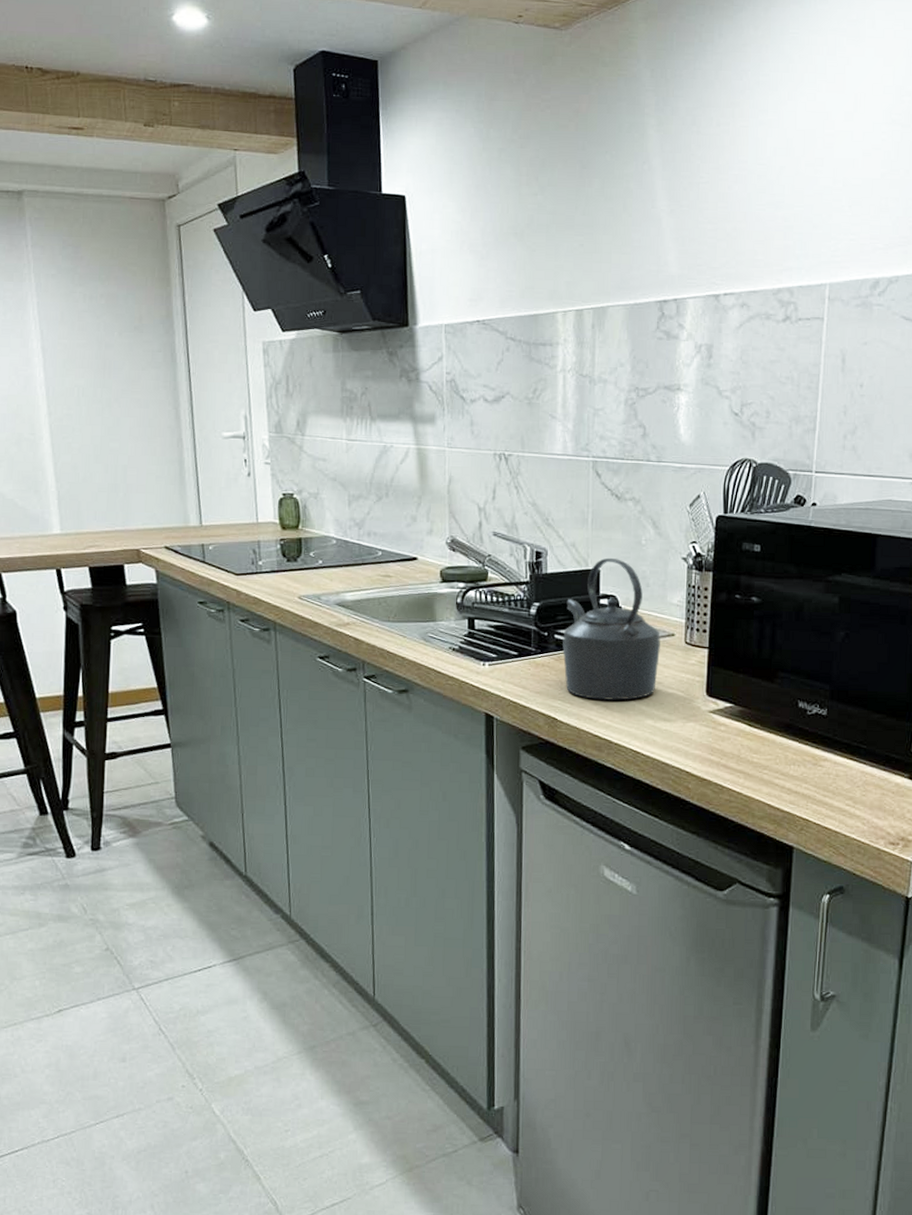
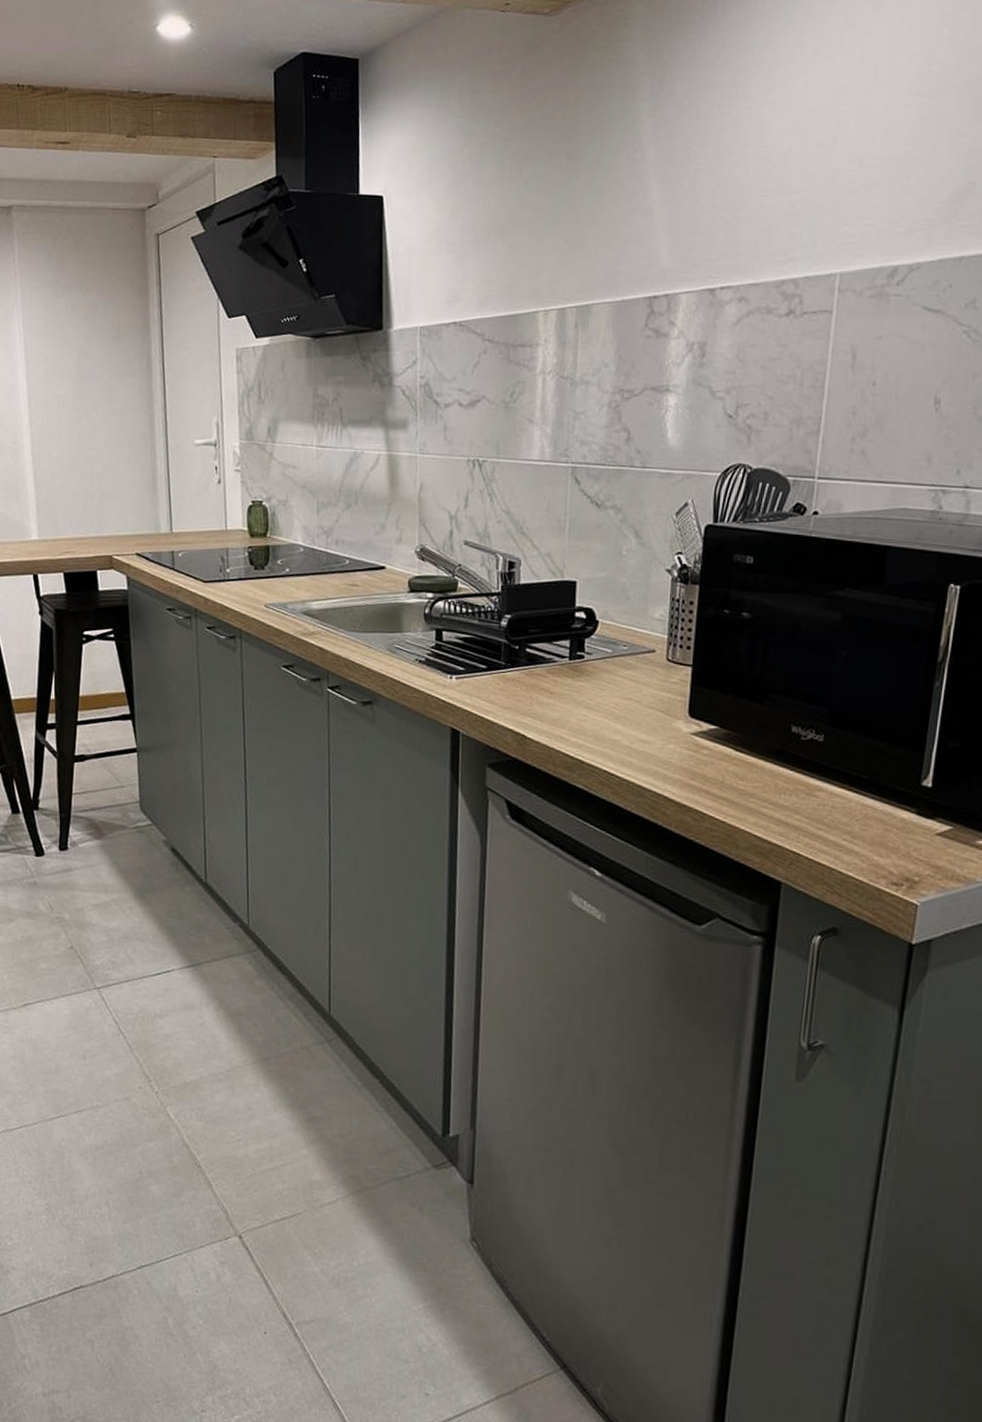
kettle: present [562,557,660,701] -> none [534,568,640,719]

